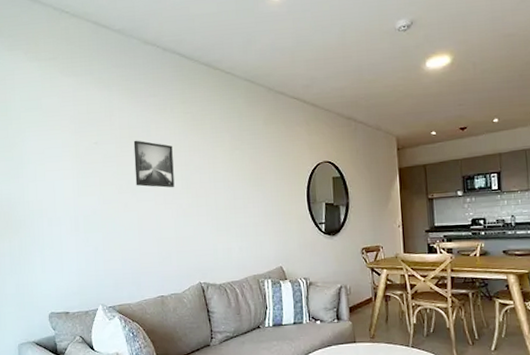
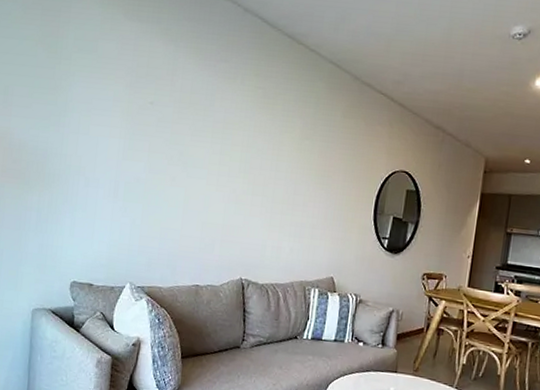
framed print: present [133,140,175,188] -> none [188,108,236,169]

